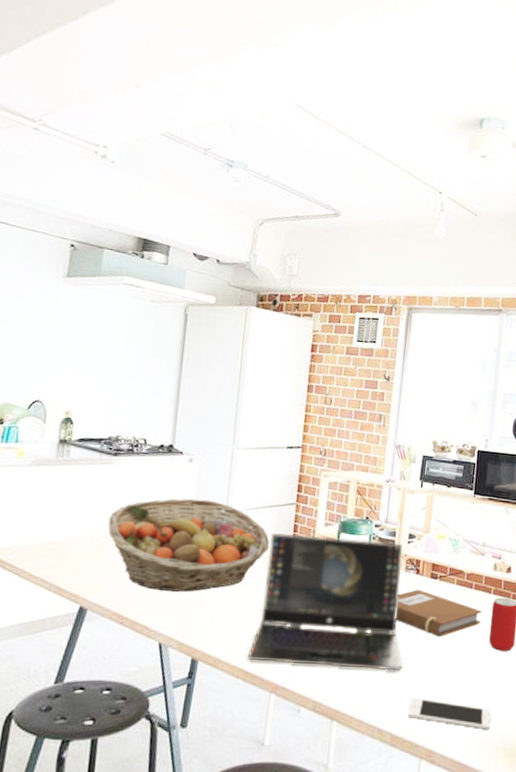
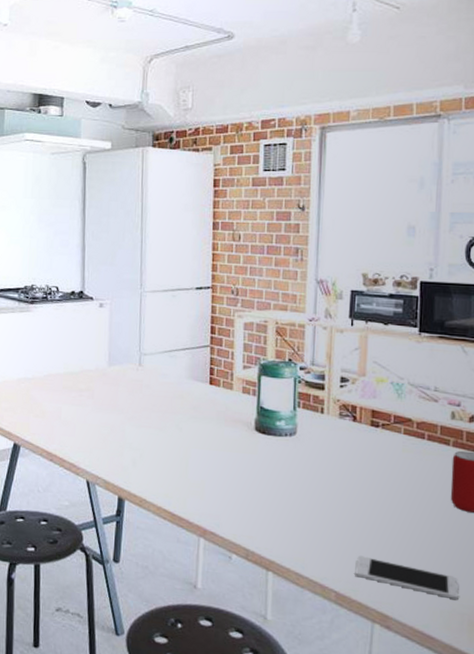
fruit basket: present [108,498,271,592] -> none [32,342,187,433]
laptop computer: present [248,532,403,671] -> none [174,375,343,525]
notebook: present [396,589,481,637] -> none [331,438,439,492]

